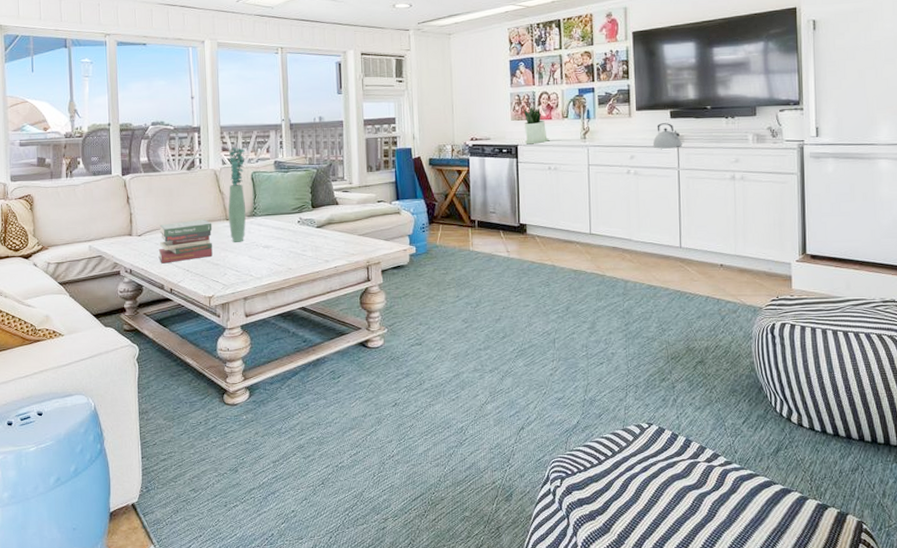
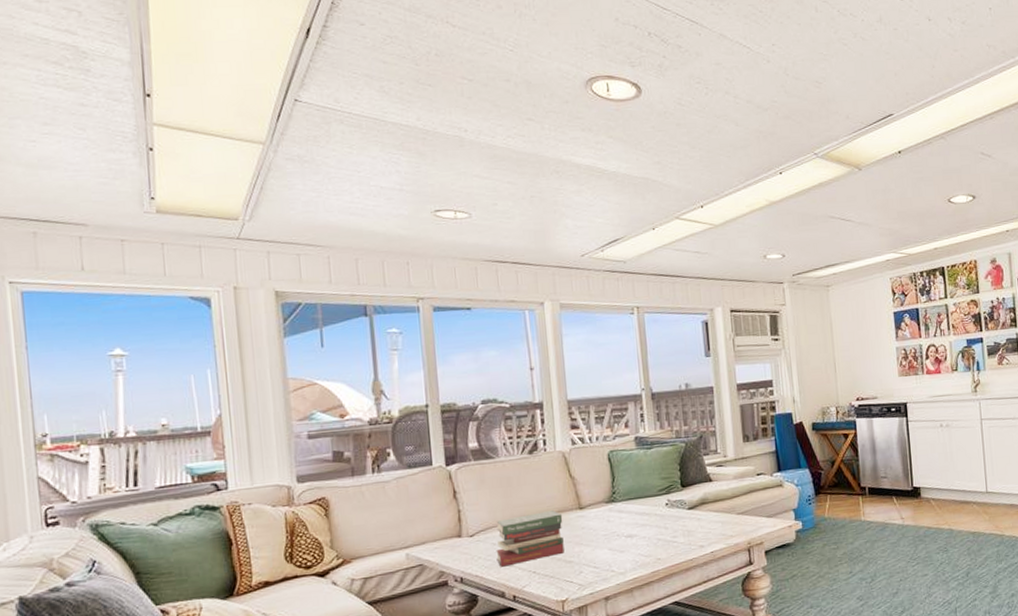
vase: present [227,144,247,242] -> none [578,420,604,535]
planter: present [523,106,550,145] -> none [910,360,940,402]

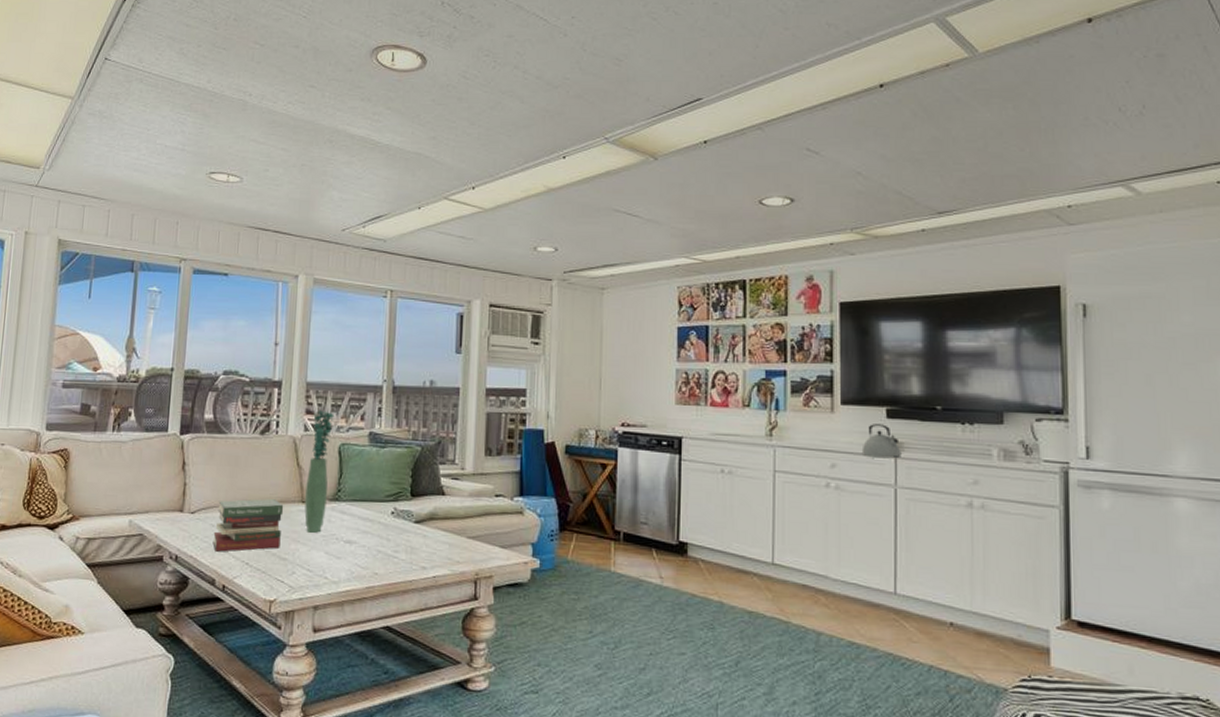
vase: none [578,420,604,535] -> present [304,406,334,533]

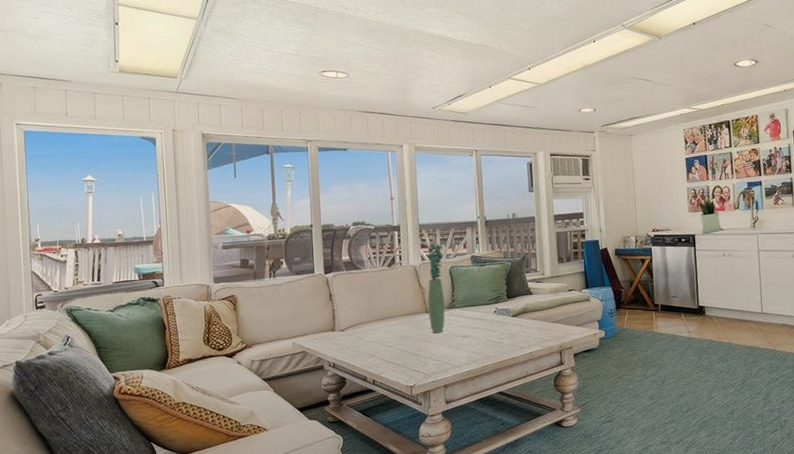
books: present [212,499,284,552] -> none [361,313,414,357]
planter: none [691,388,725,438] -> present [699,199,724,234]

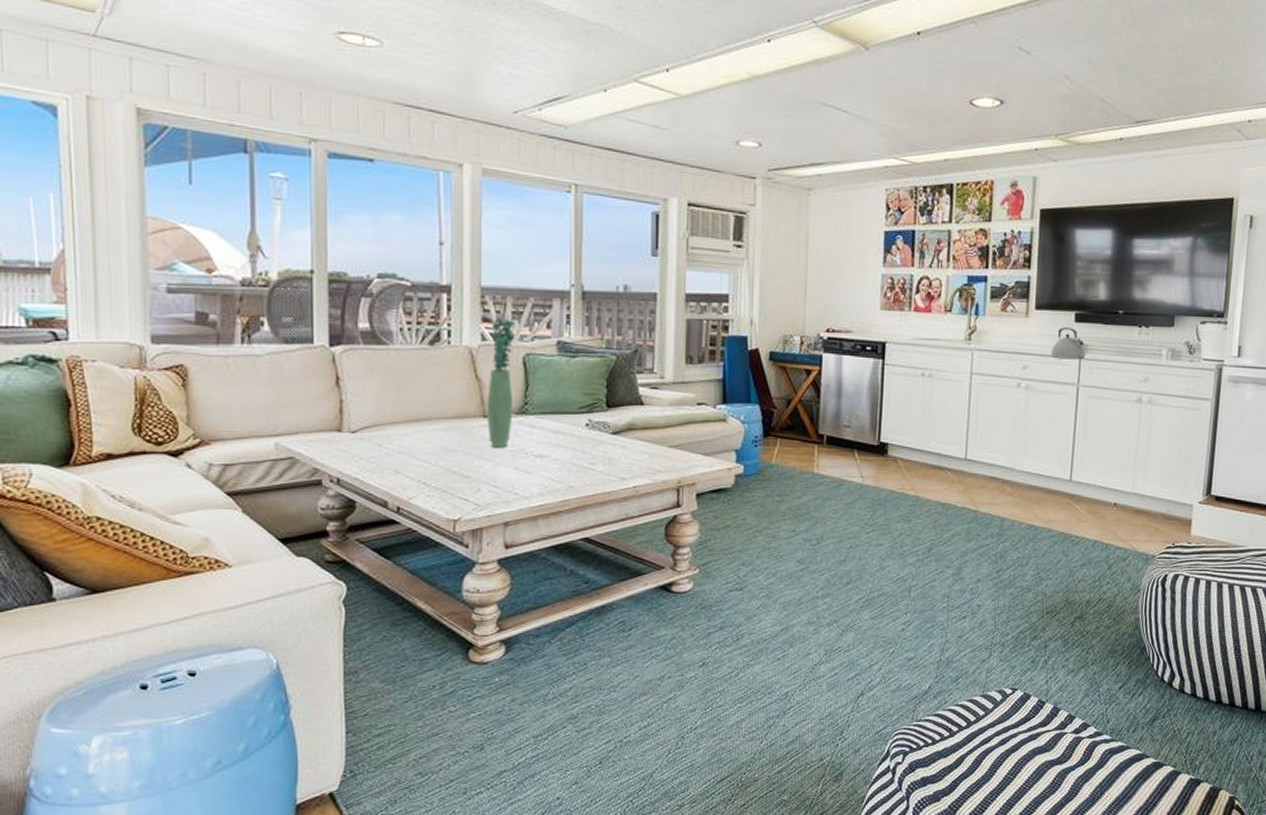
planter: present [699,199,724,234] -> none [894,293,927,343]

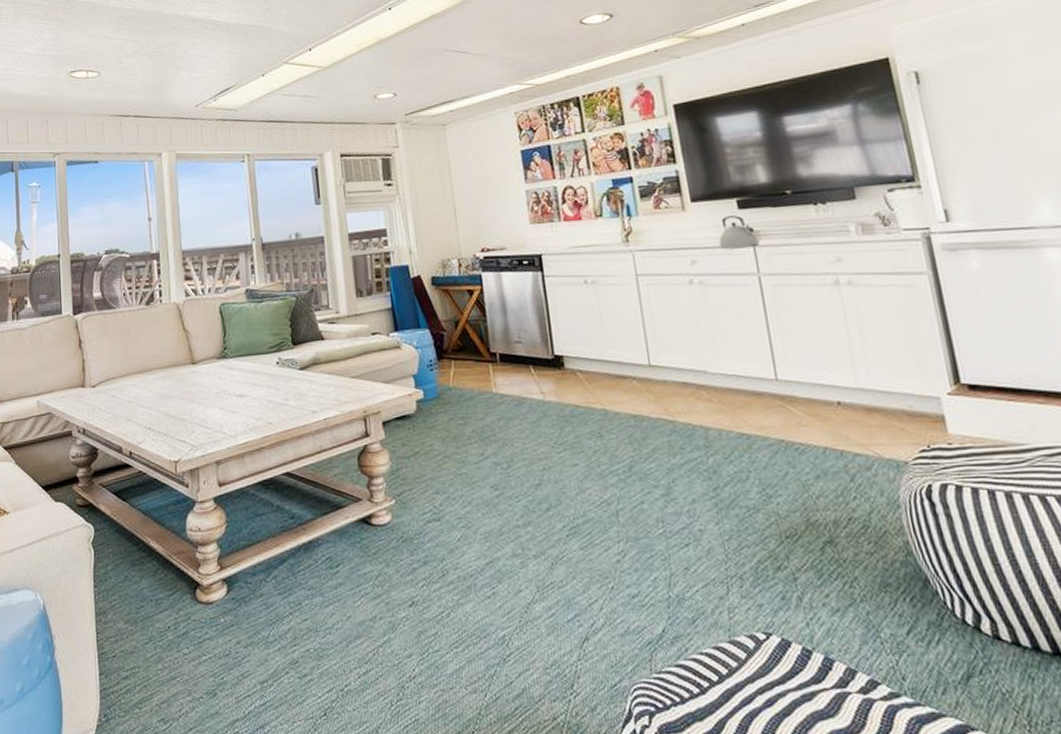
vase: present [486,313,516,448] -> none [192,271,216,392]

